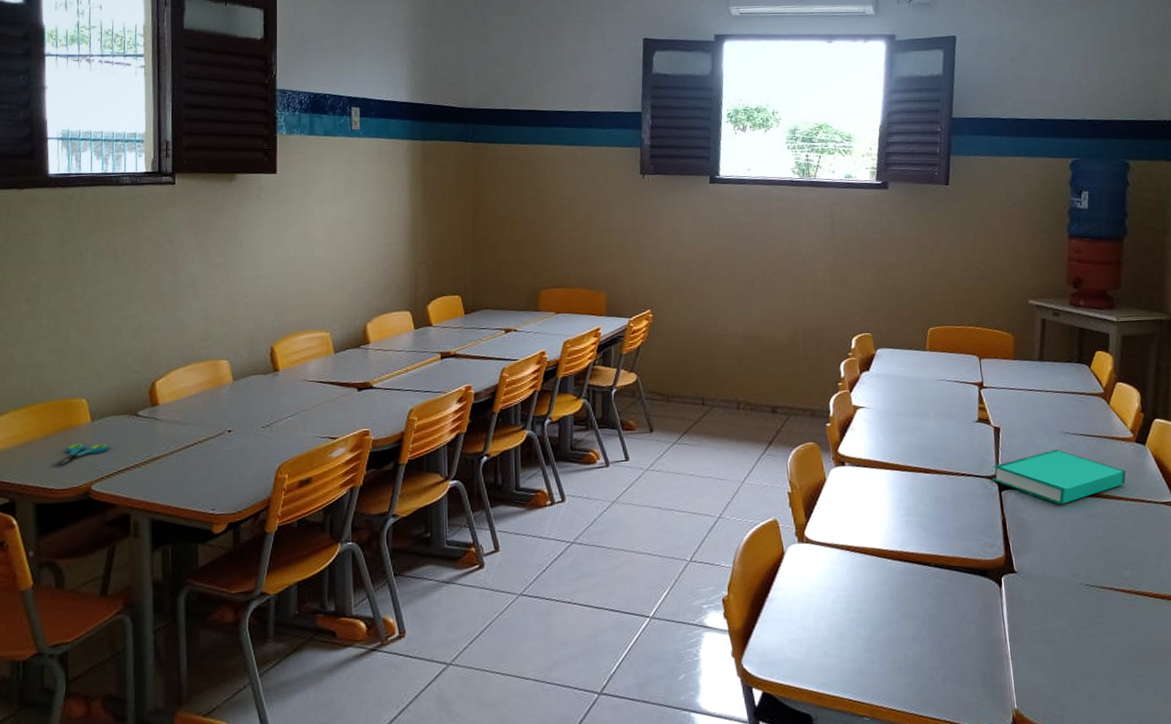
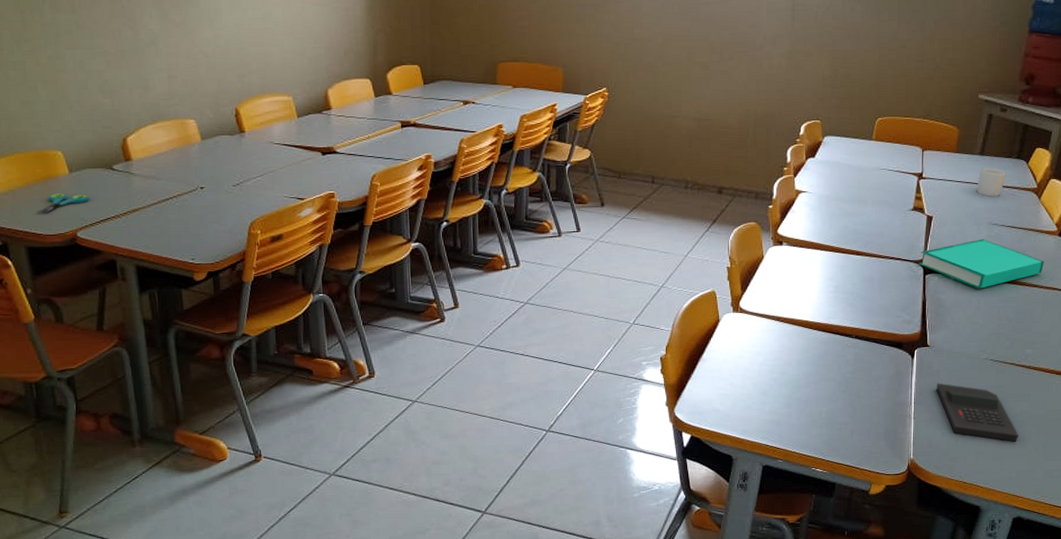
calculator: none [1031,615,1133,683] -> present [936,383,1019,442]
mug: none [1041,373,1070,405] -> present [976,168,1006,198]

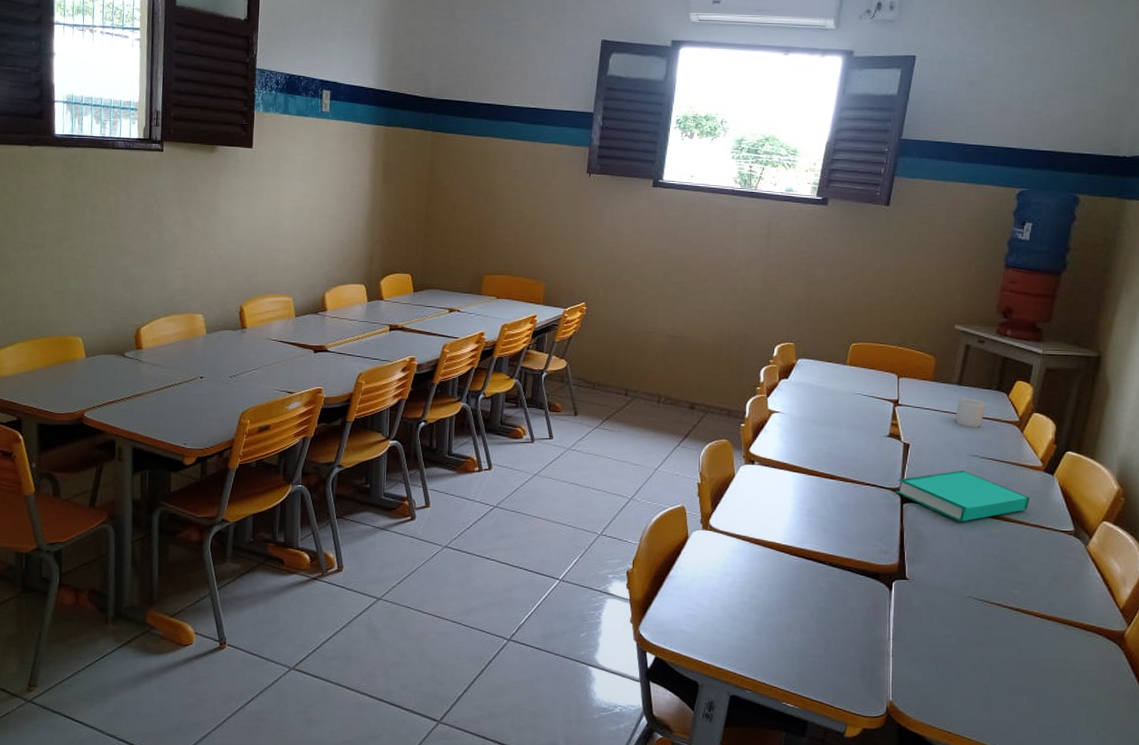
scissors: present [37,193,89,213] -> none [52,376,99,393]
calculator: present [936,383,1019,442] -> none [916,619,1009,691]

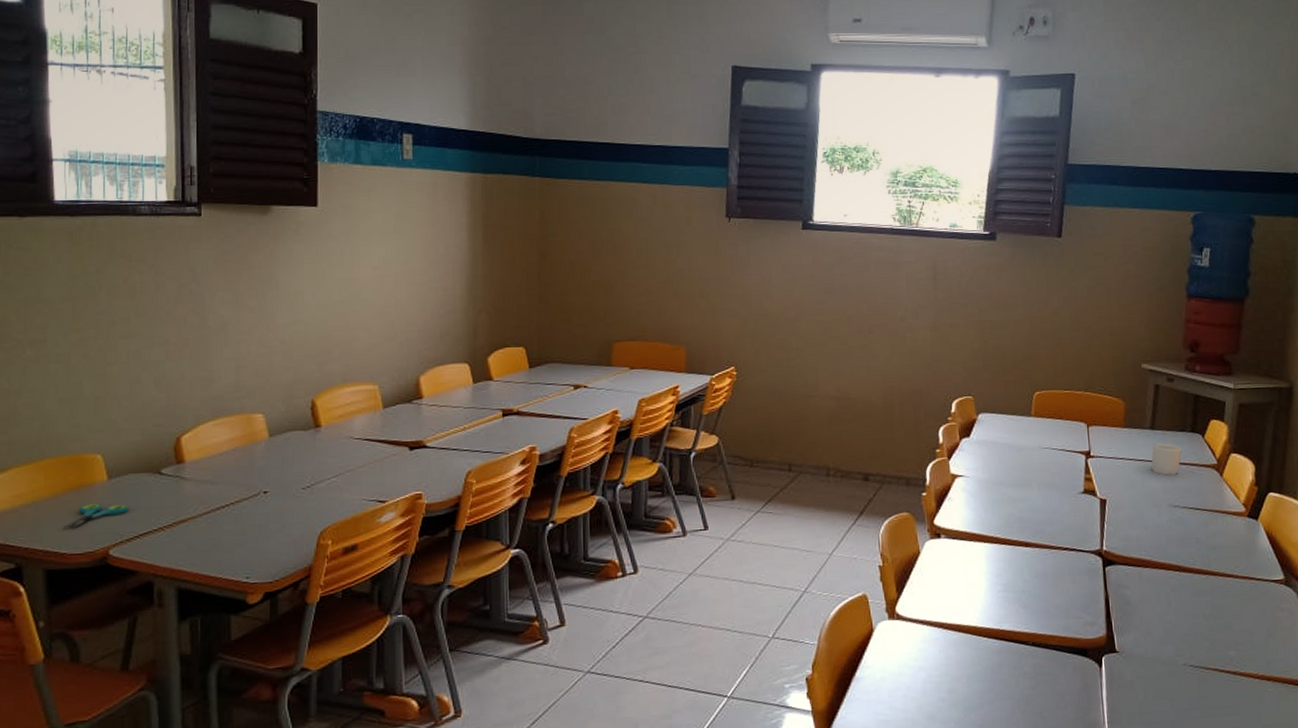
scissors: none [52,376,99,393] -> present [63,504,128,528]
binder: present [895,470,1029,522] -> none [1096,523,1236,582]

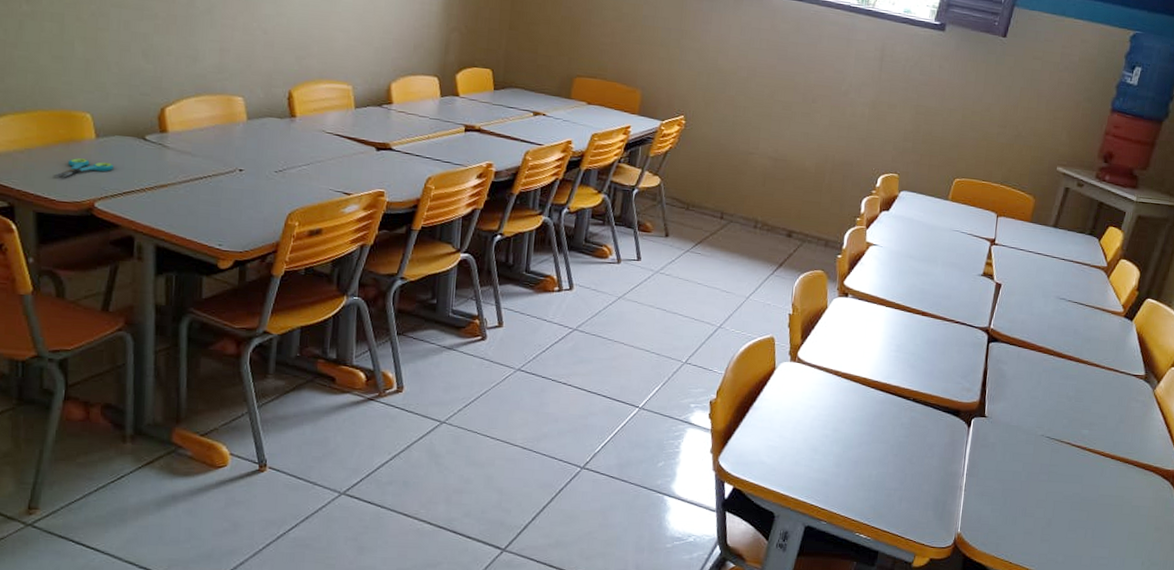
mug: present [1151,443,1182,476] -> none [1047,240,1078,272]

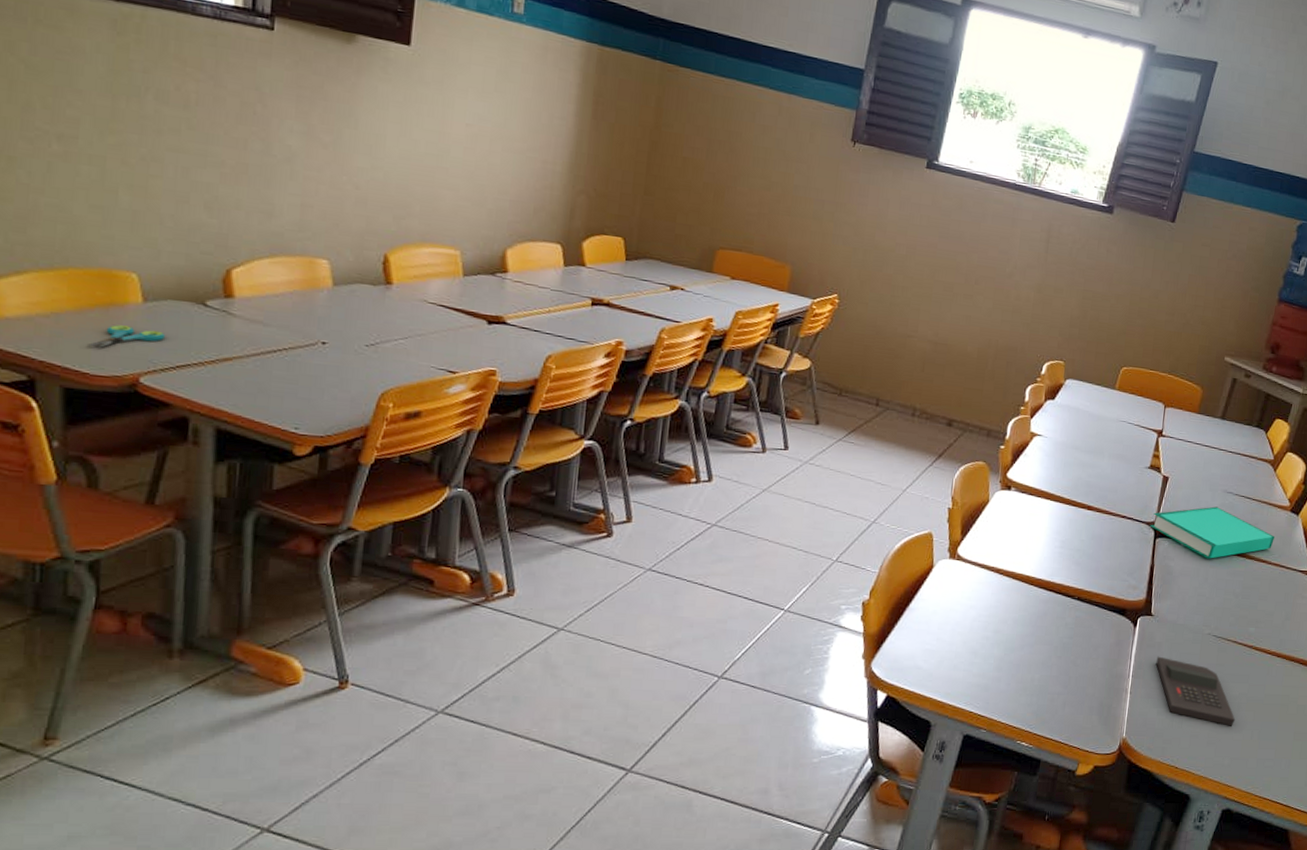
binder: none [983,312,1108,363] -> present [1150,506,1275,559]
calculator: none [989,456,1069,525] -> present [1156,656,1236,726]

